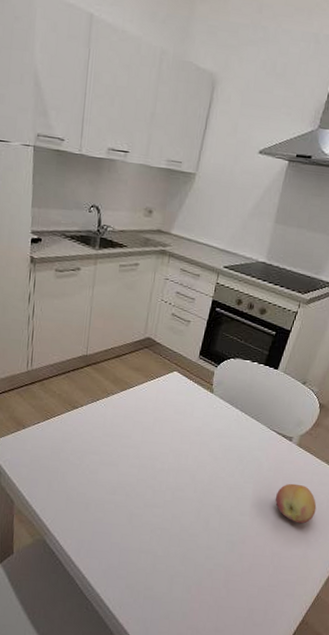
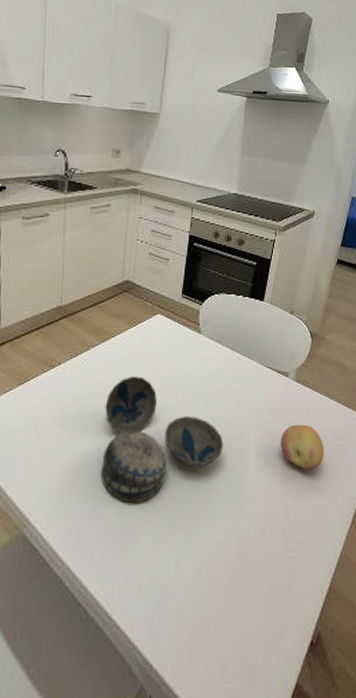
decorative bowl: none [111,424,223,529] -> present [100,376,224,504]

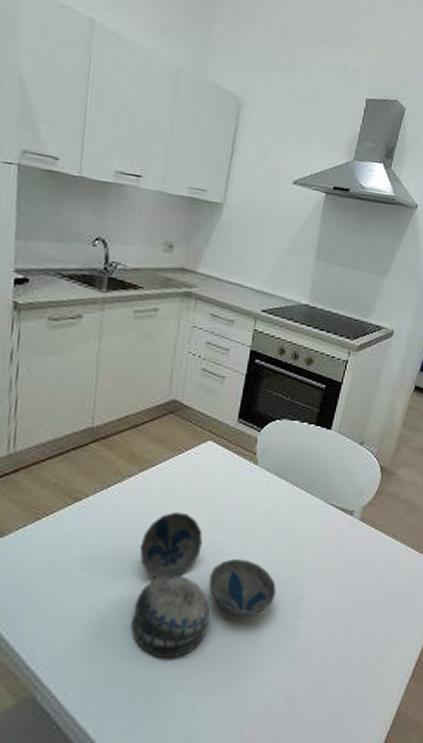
fruit: present [280,424,325,470] -> none [339,568,388,619]

